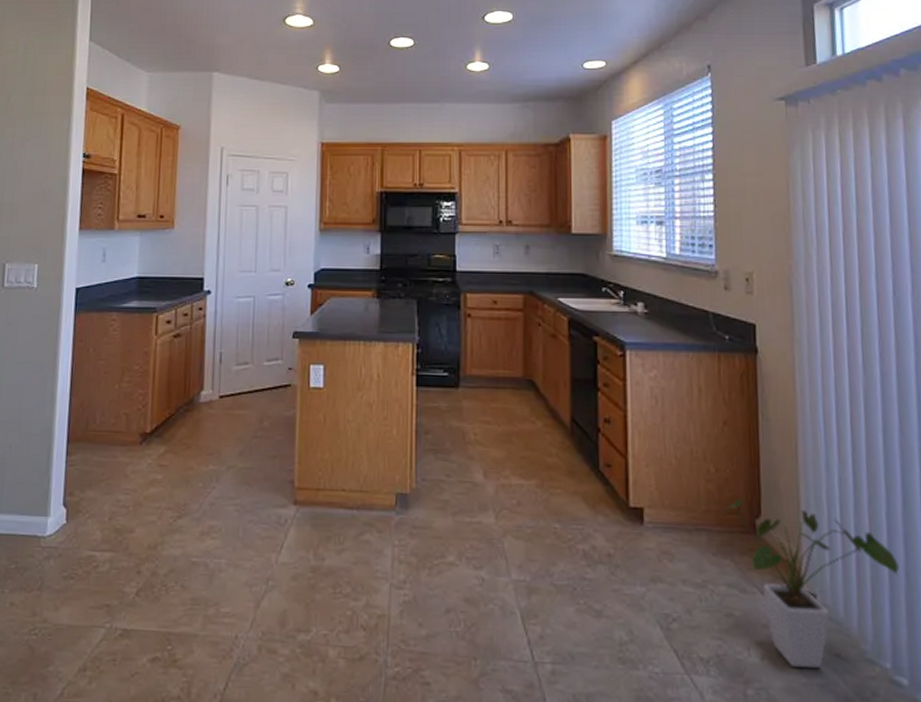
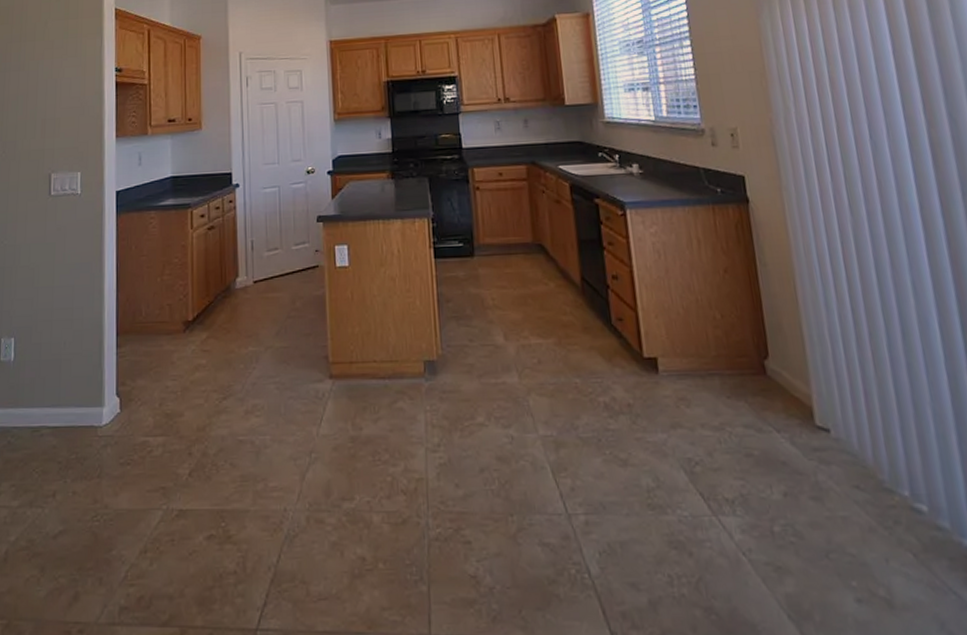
house plant: present [720,498,900,668] -> none [730,342,907,501]

